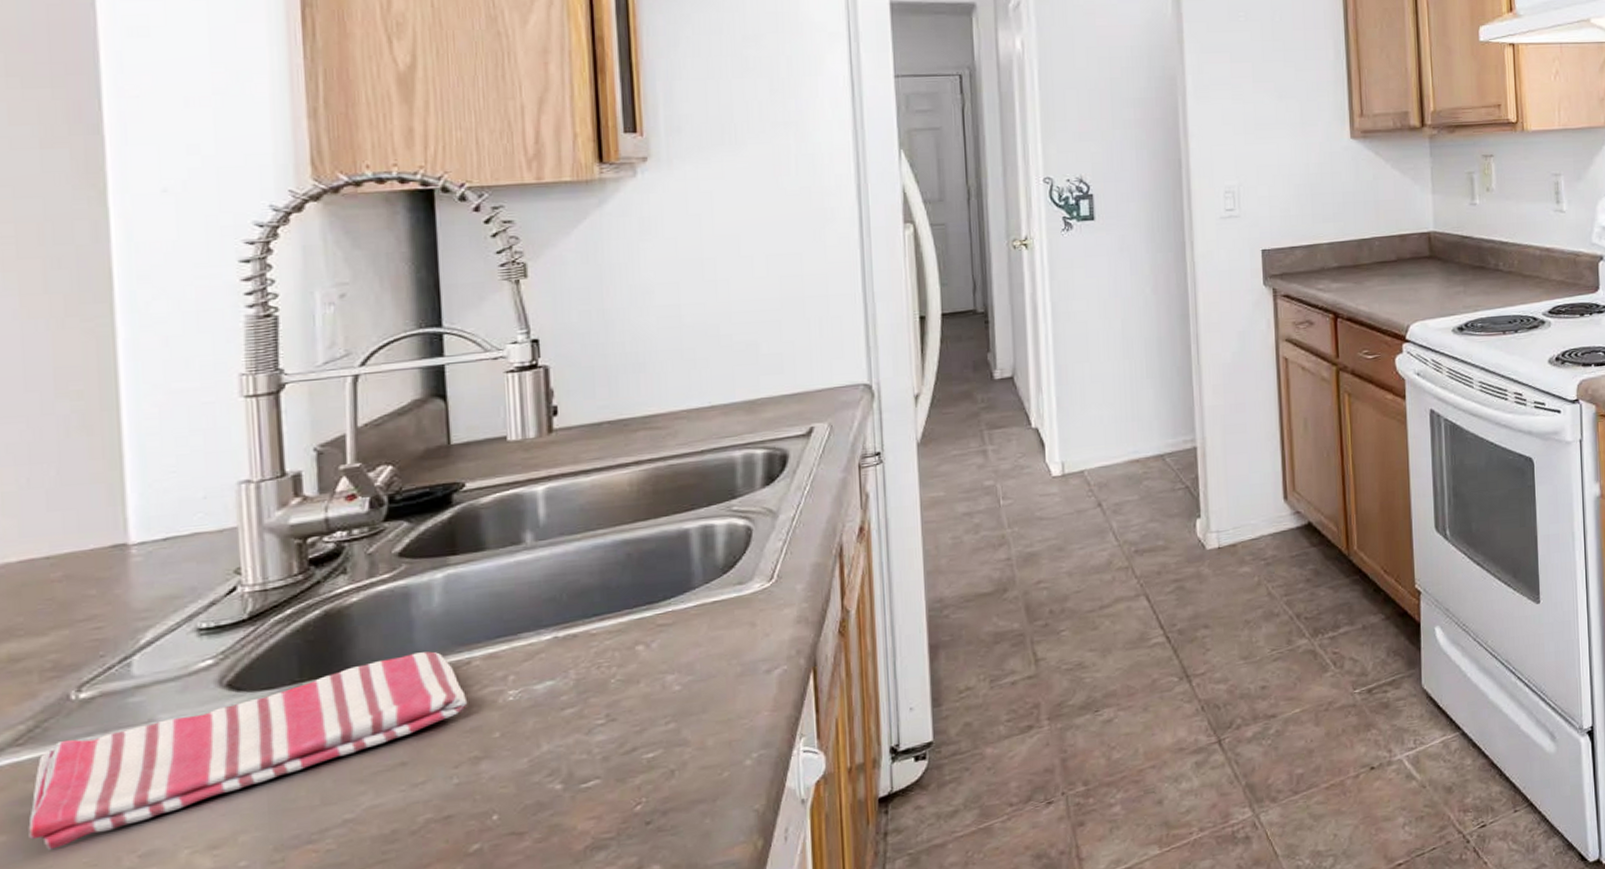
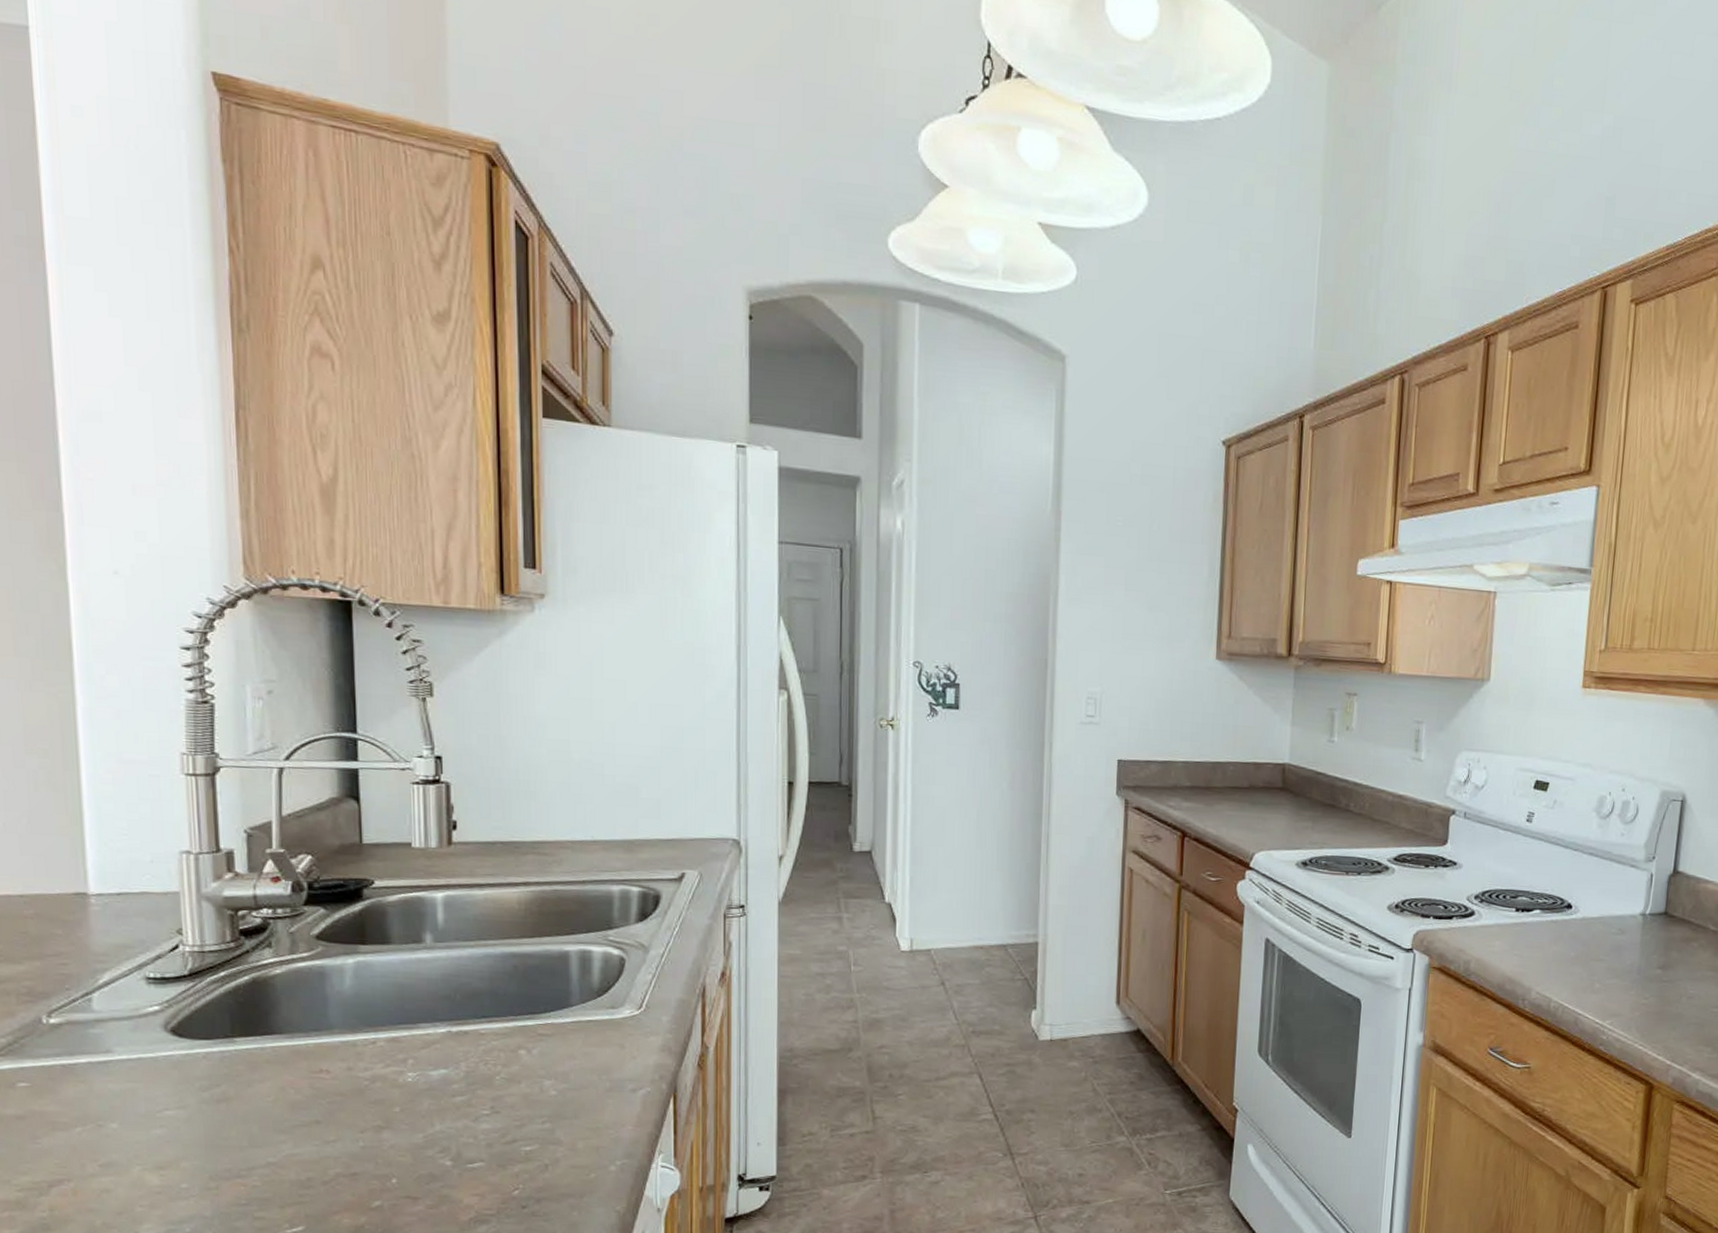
dish towel: present [28,651,468,850] -> none [10,1027,373,1148]

